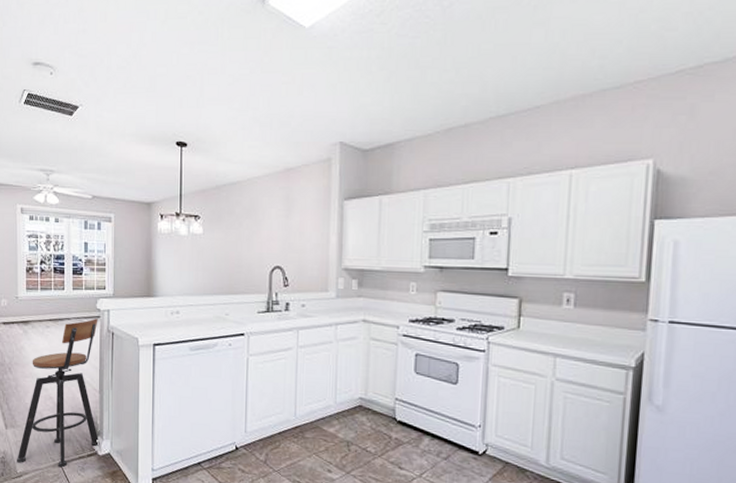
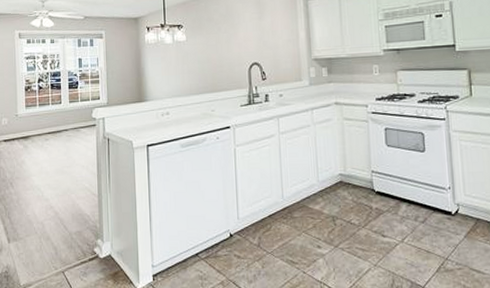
bar stool: present [17,318,100,468] -> none [20,127,101,276]

